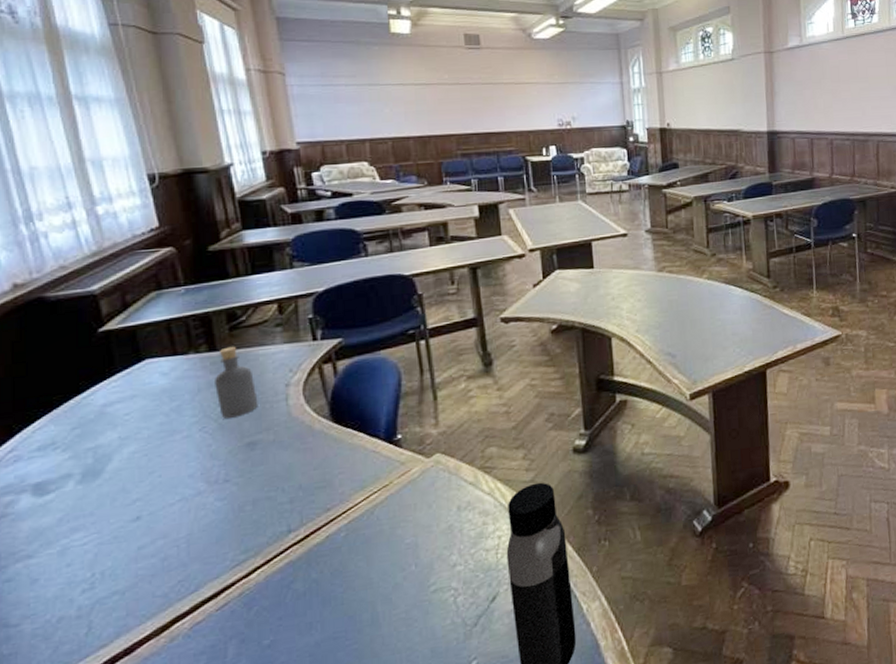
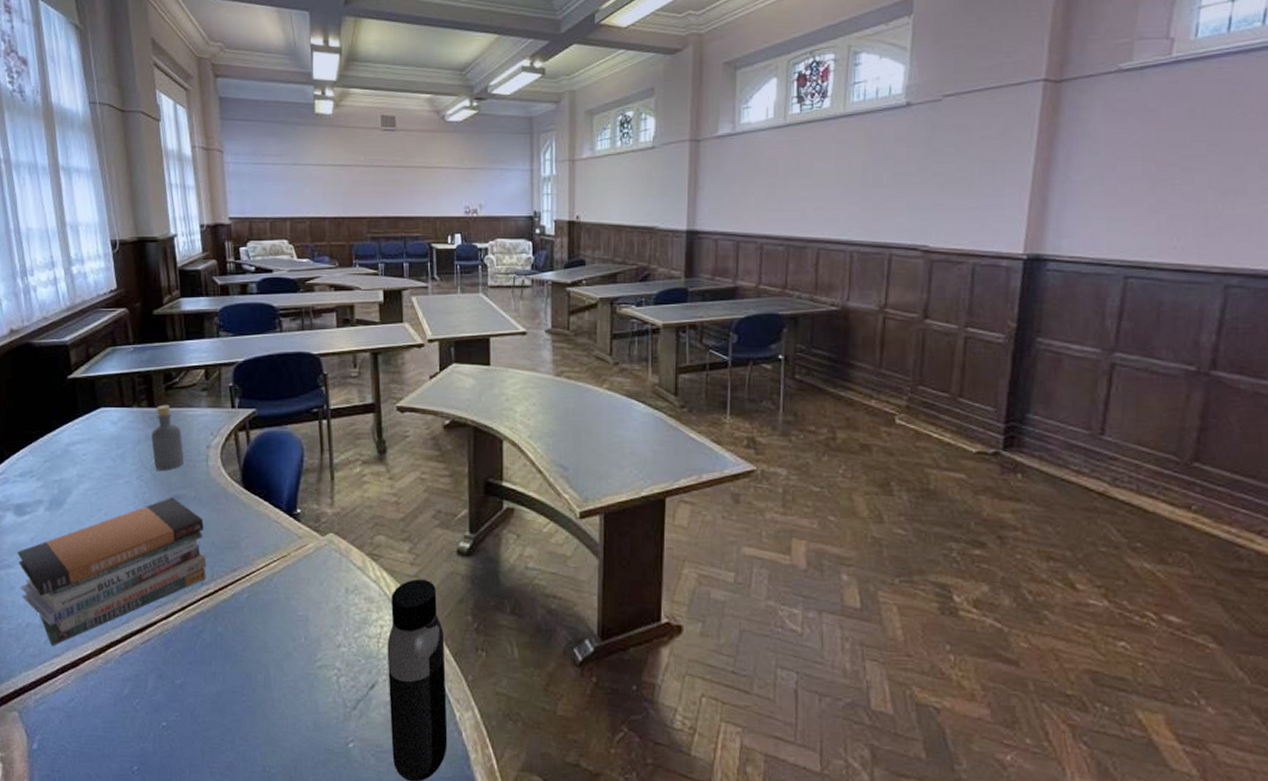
book stack: none [39,444,294,637] -> present [17,497,207,646]

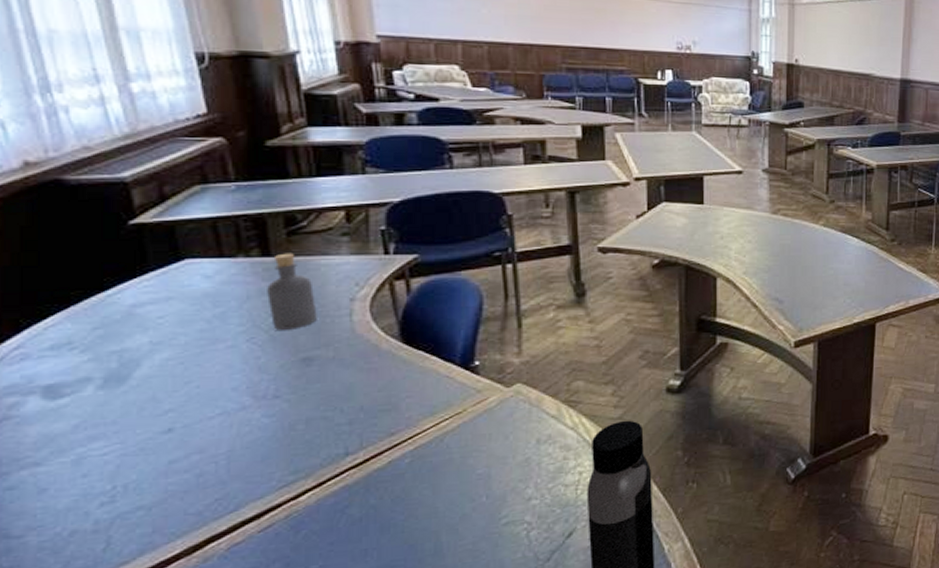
book stack: present [17,497,207,646] -> none [50,360,352,554]

